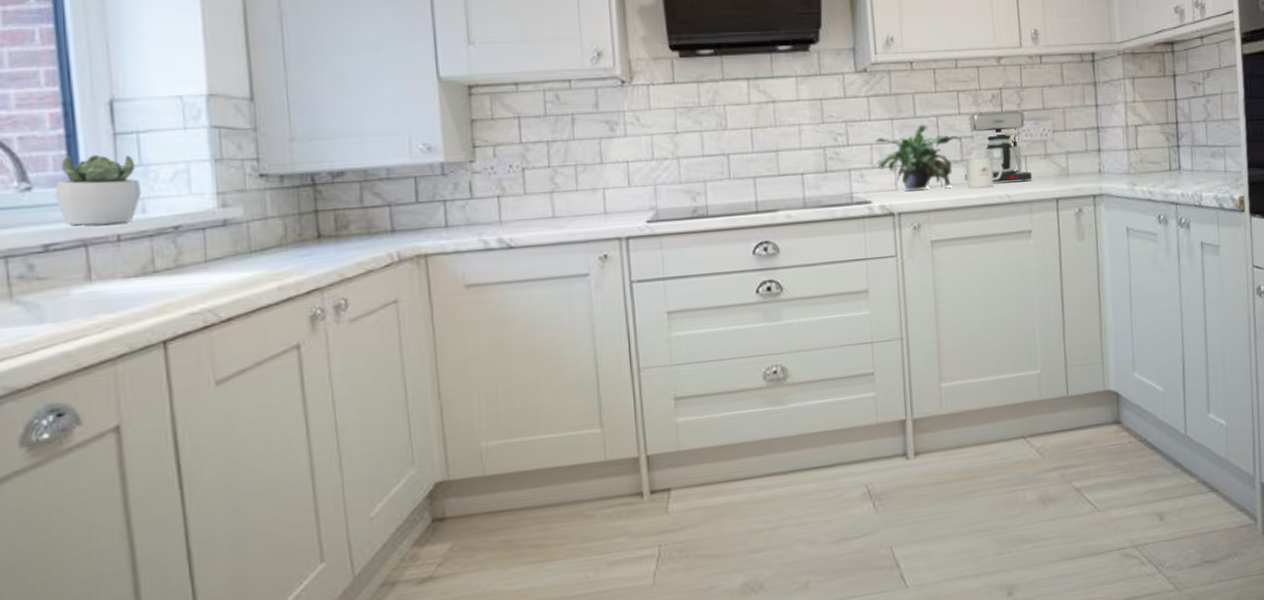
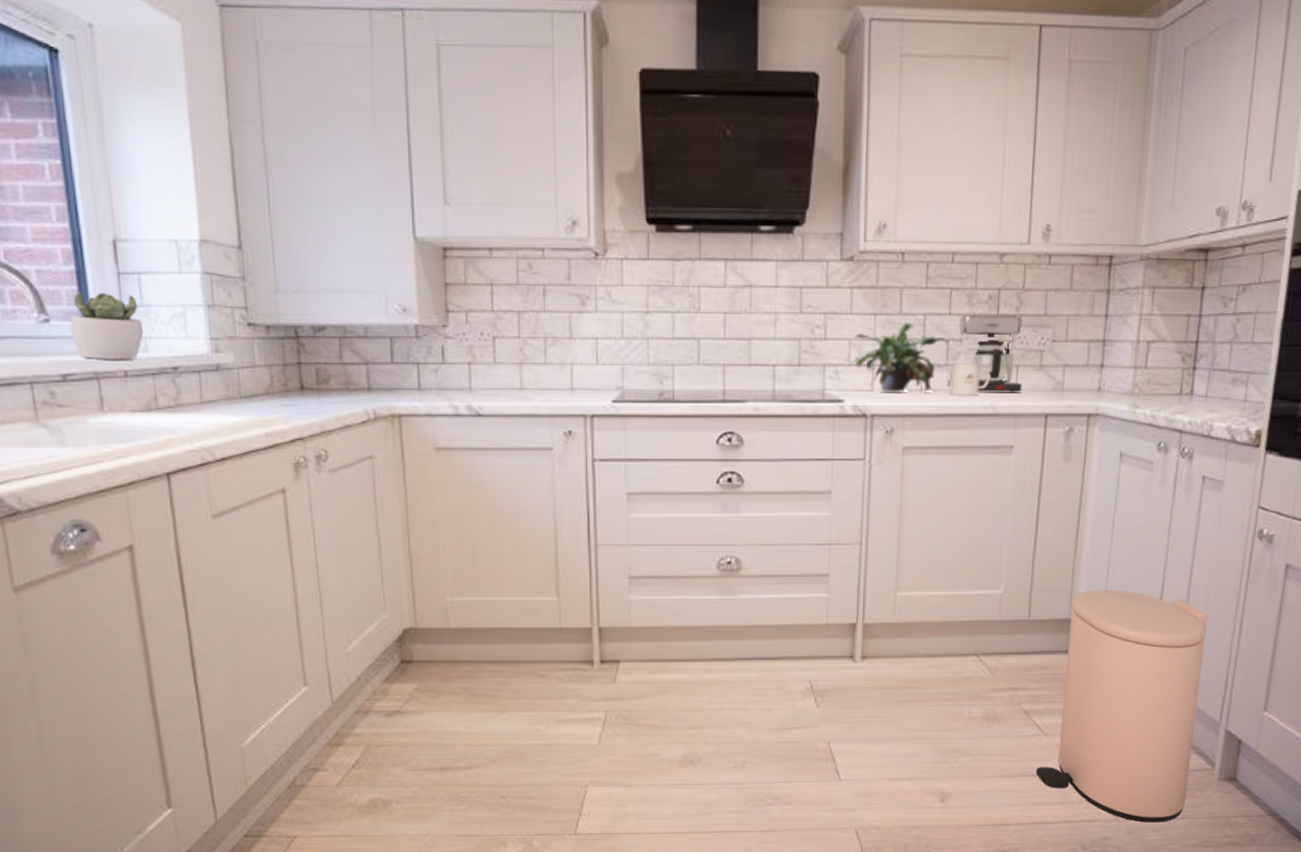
pedal bin: none [1094,357,1237,588] -> present [1035,590,1208,823]

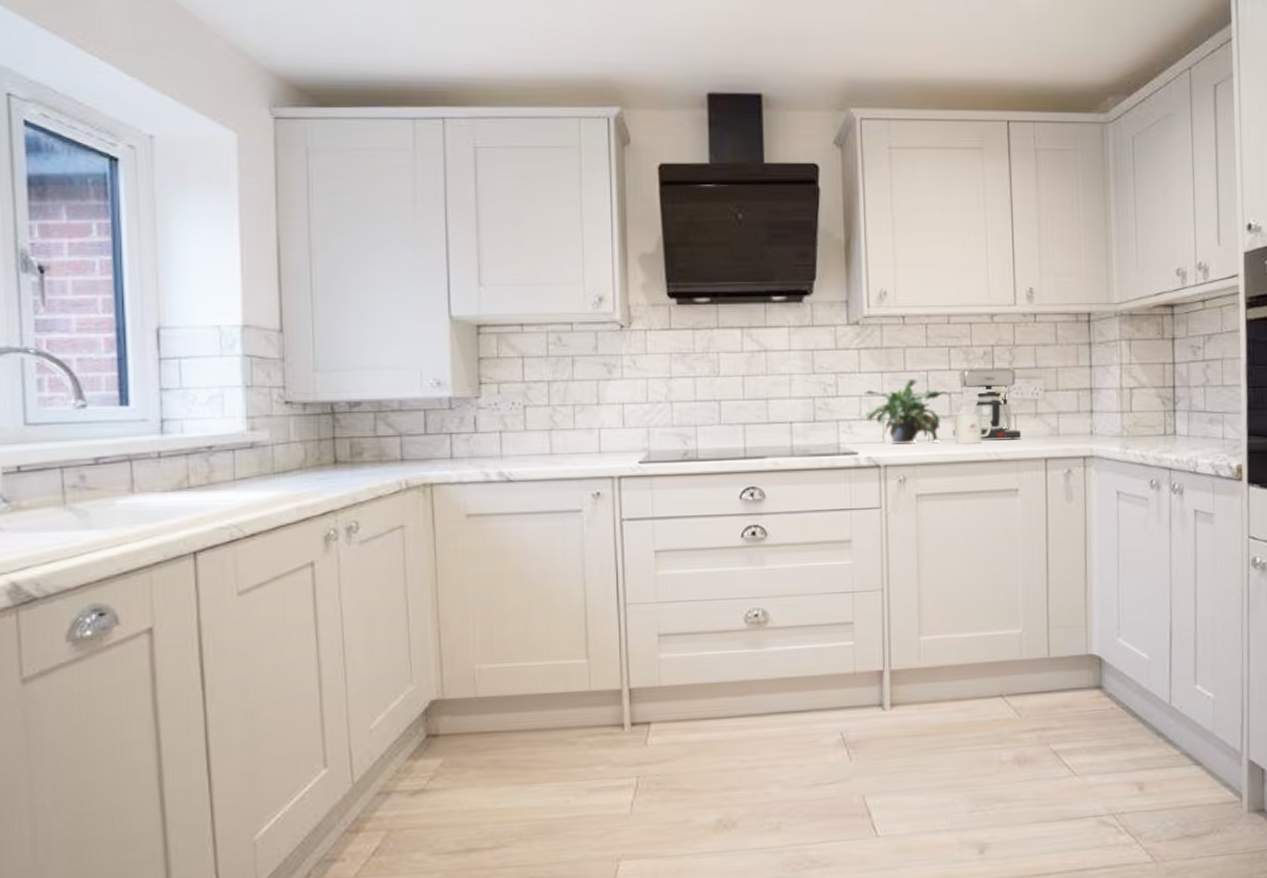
succulent plant: present [69,292,144,360] -> none [106,377,181,442]
pedal bin: present [1035,590,1208,823] -> none [1070,623,1219,863]

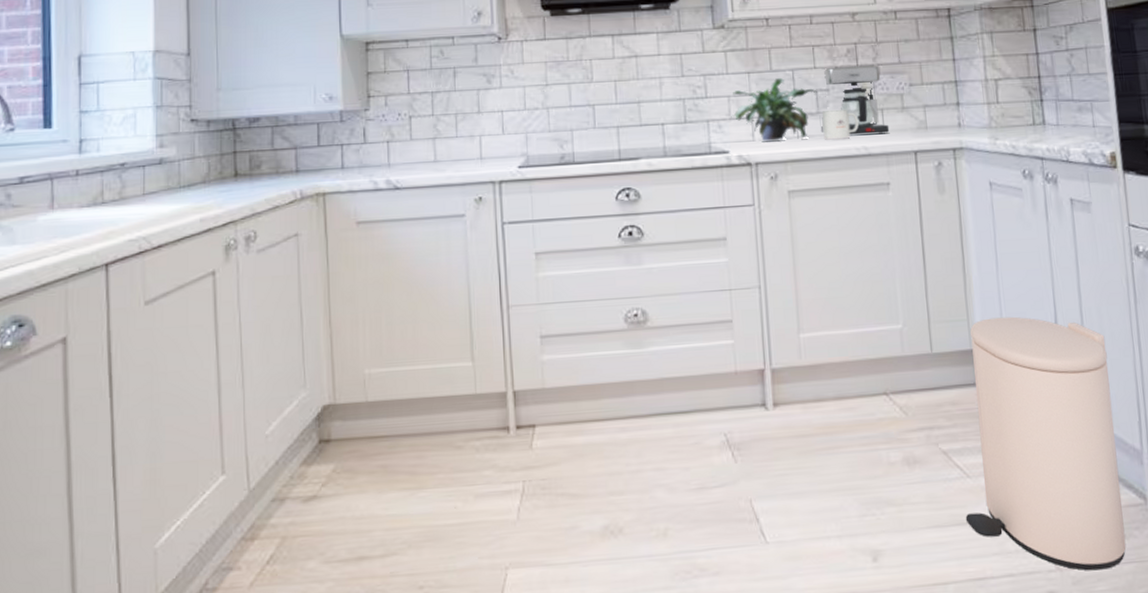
pedal bin: none [1070,623,1219,863] -> present [965,316,1127,571]

